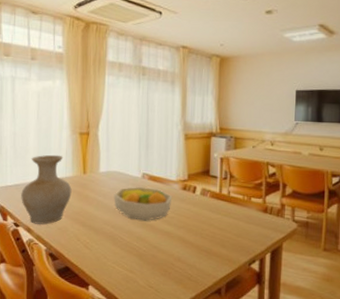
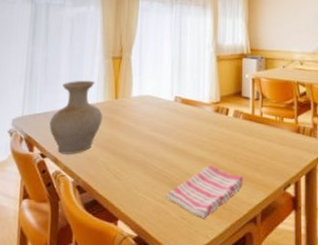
fruit bowl: present [114,187,173,221] -> none [146,111,205,146]
dish towel: none [133,240,209,288] -> present [165,165,243,219]

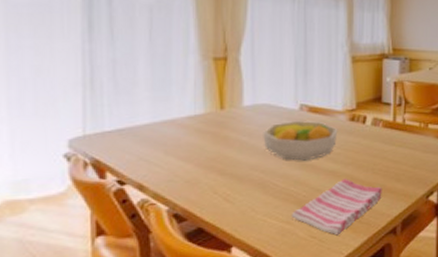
vase: present [49,80,103,154] -> none [127,87,204,179]
fruit bowl: none [146,111,205,146] -> present [263,121,338,161]

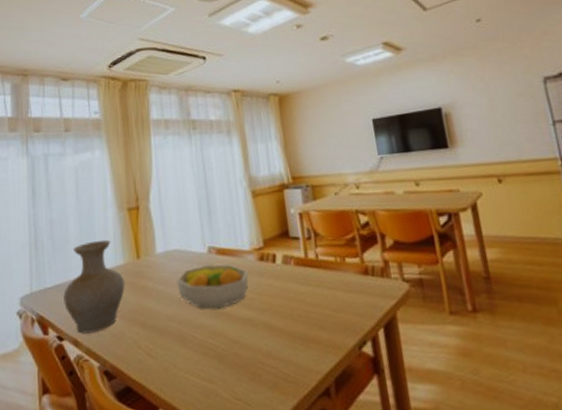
vase: none [127,87,204,179] -> present [63,239,125,334]
dish towel: present [291,179,382,236] -> none [212,328,307,398]

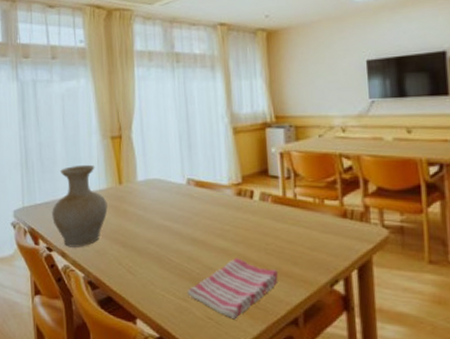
fruit bowl: present [176,264,249,309] -> none [156,196,226,237]
dish towel: none [212,328,307,398] -> present [186,258,278,320]

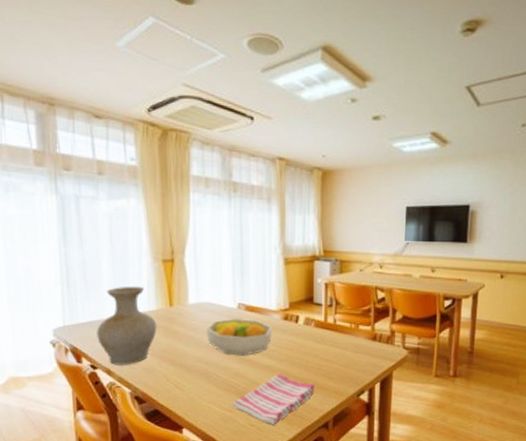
fruit bowl: none [156,196,226,237] -> present [206,319,273,355]

